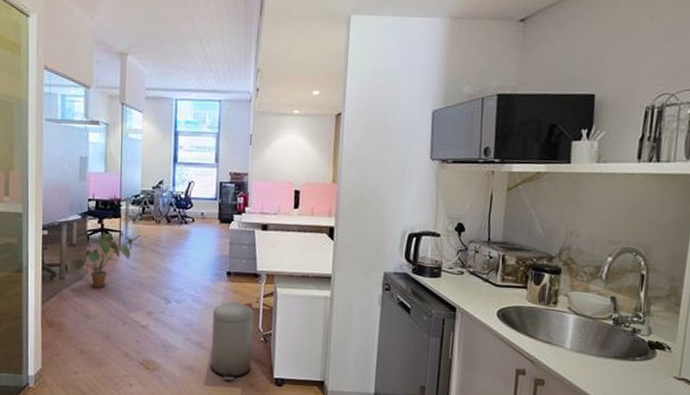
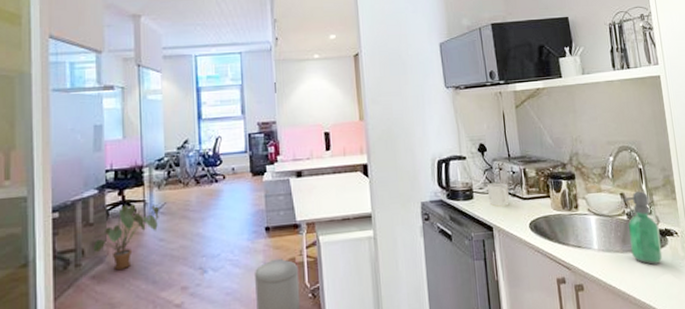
mug: none [457,264,482,290] -> present [486,182,510,207]
soap dispenser: none [608,297,649,375] -> present [622,190,663,265]

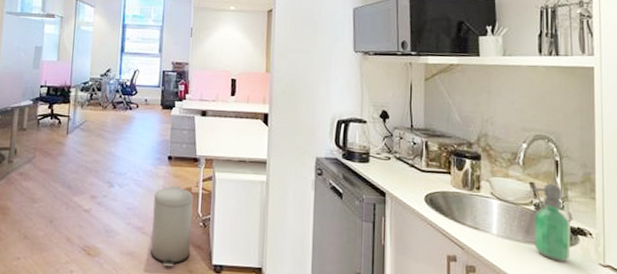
house plant: present [93,204,159,271] -> none [23,117,80,172]
mug: present [486,182,510,207] -> none [384,150,408,175]

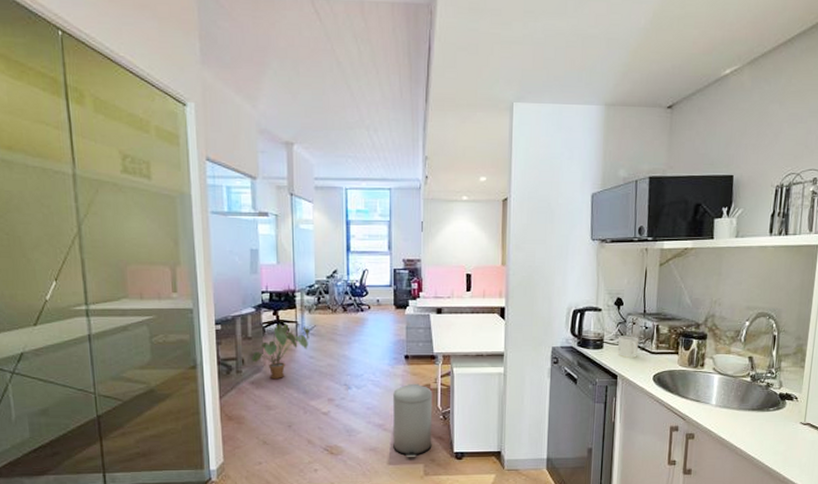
house plant: none [23,117,80,172] -> present [251,324,309,380]
mug: none [384,150,408,175] -> present [617,336,639,358]
soap dispenser: present [531,182,571,262] -> none [747,356,780,423]

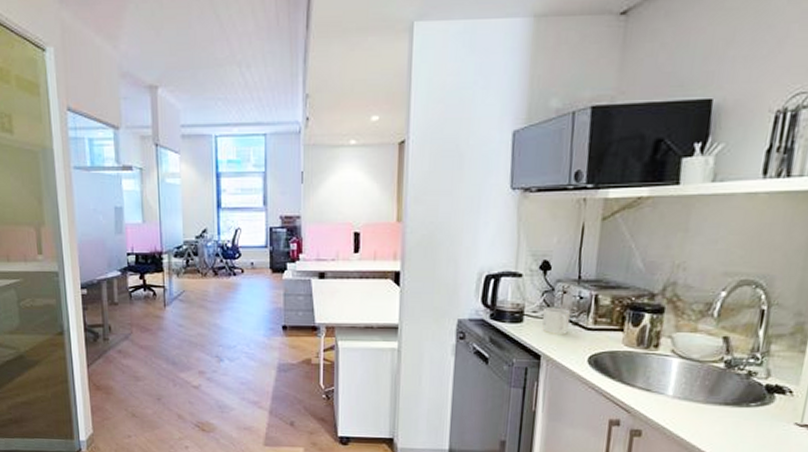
house plant: present [251,324,309,380] -> none [118,288,178,349]
pedal bin: present [393,383,433,458] -> none [270,357,314,440]

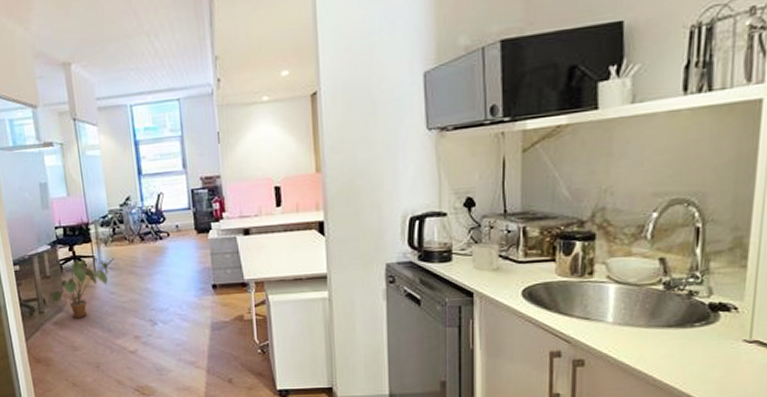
house plant: none [118,288,178,349] -> present [52,259,109,319]

